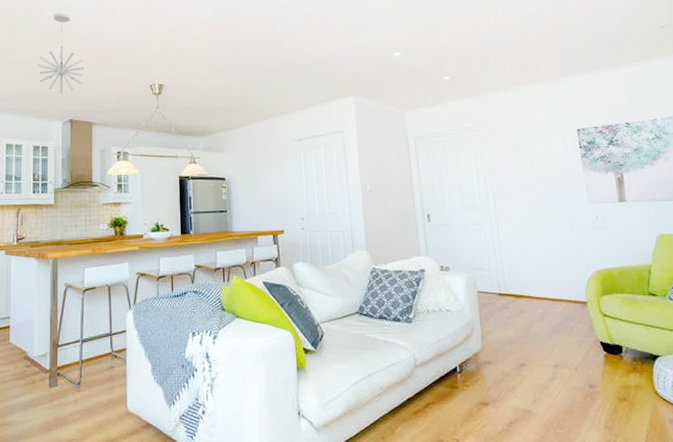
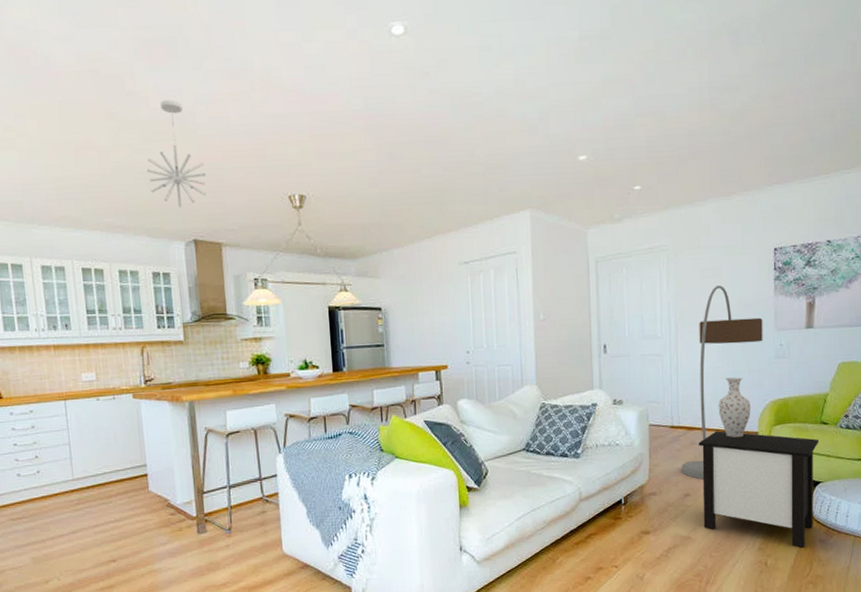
floor lamp: none [513,162,579,349] -> present [681,285,763,480]
nightstand: none [528,299,660,428] -> present [698,430,820,548]
vase: none [543,247,577,307] -> present [718,377,751,438]

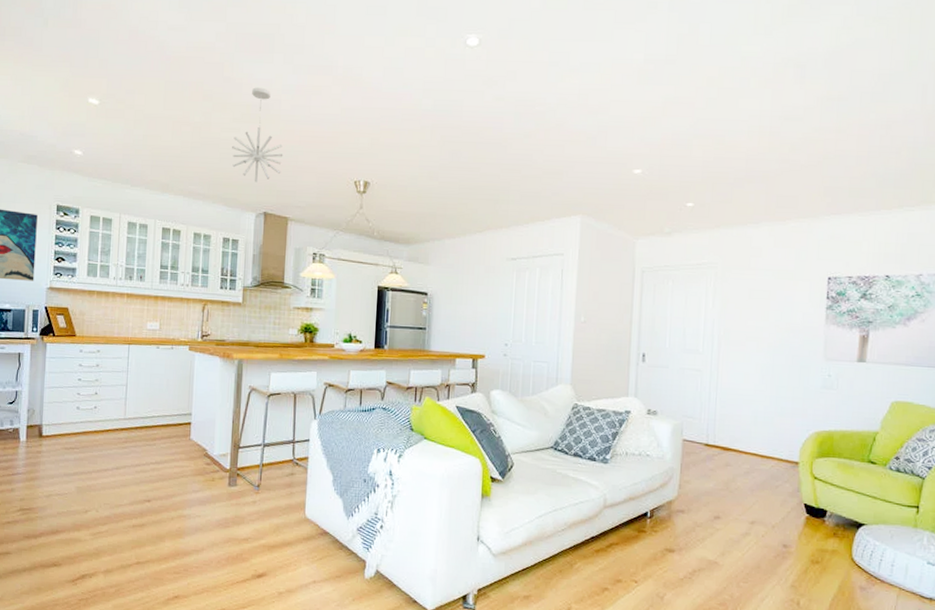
floor lamp: present [681,285,763,480] -> none [713,308,811,504]
nightstand: present [698,430,820,548] -> none [732,455,866,592]
vase: present [718,377,751,438] -> none [757,402,793,466]

